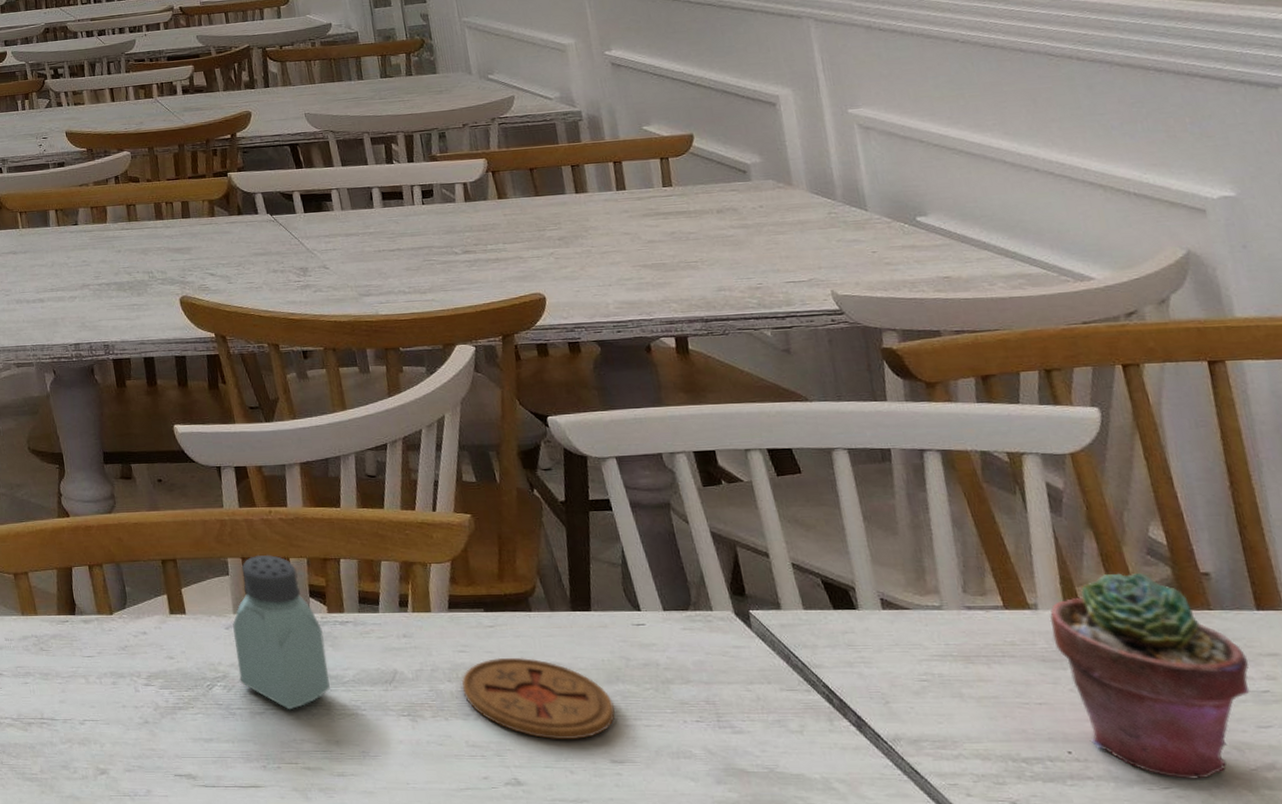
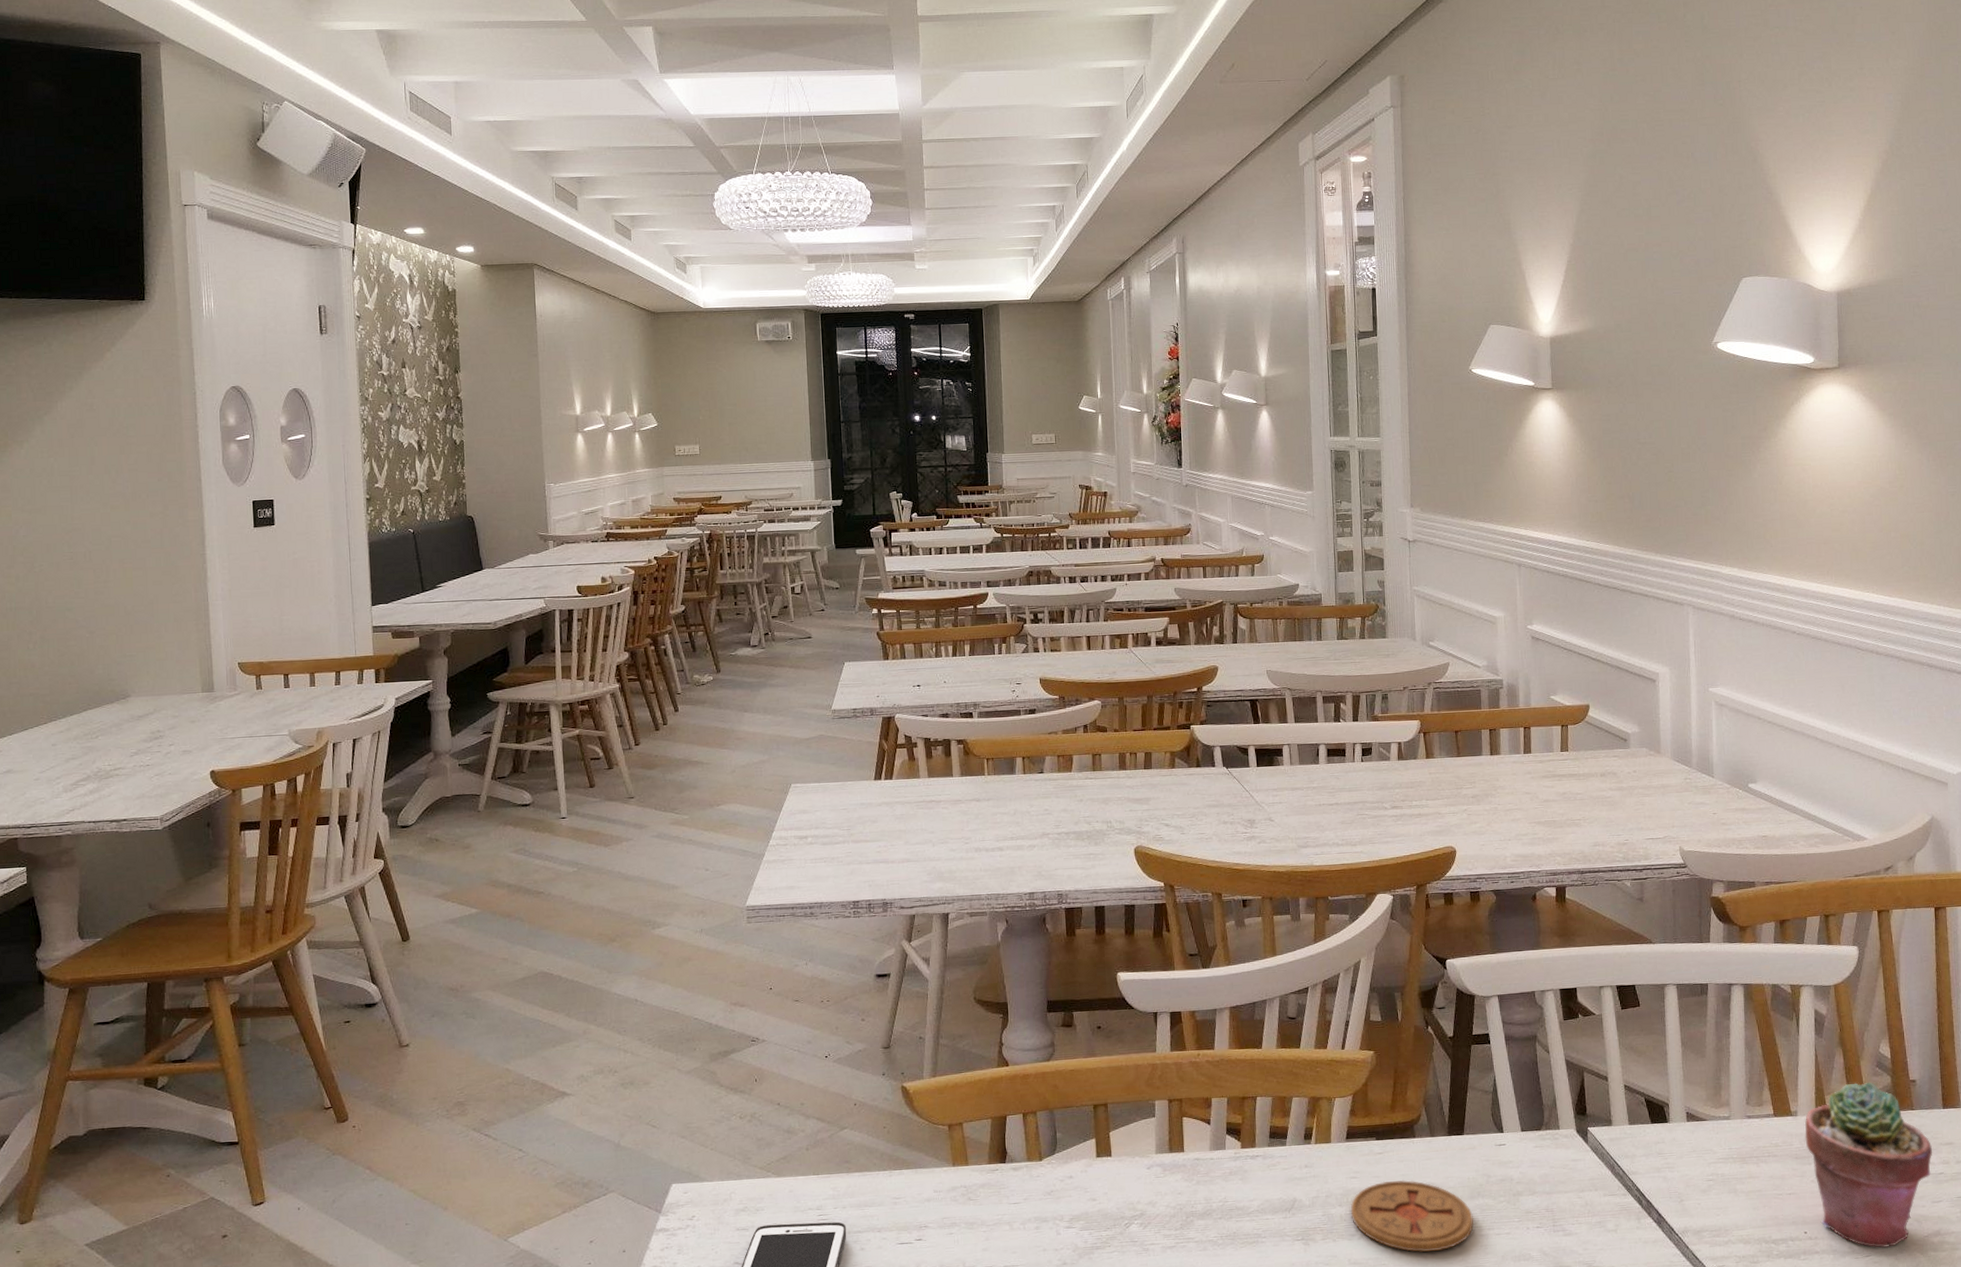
saltshaker: present [233,554,330,710] -> none [1154,1095,1236,1243]

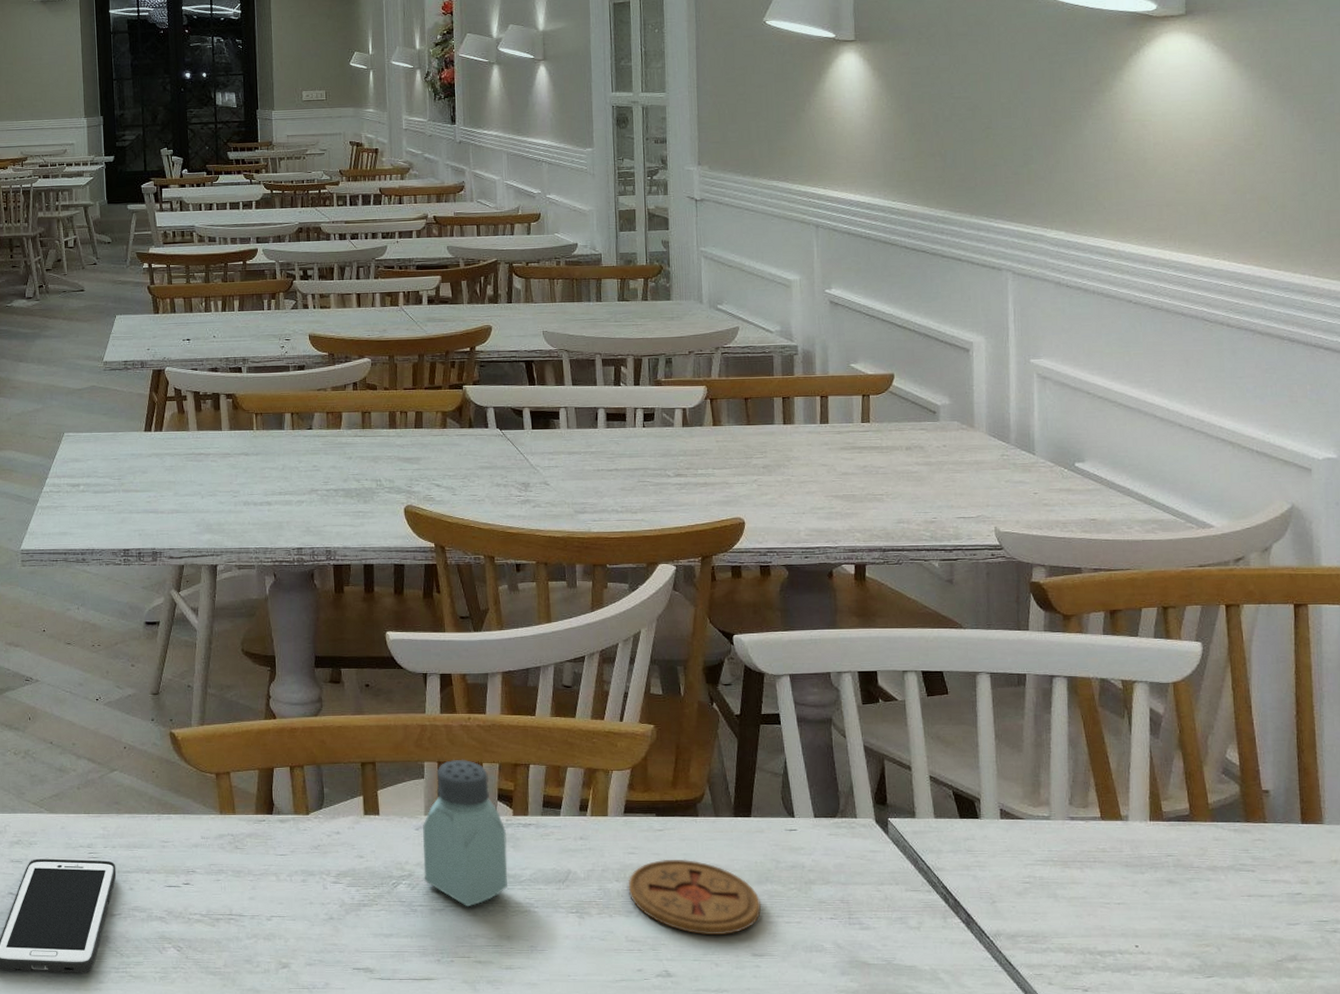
saltshaker: none [1154,1095,1236,1243] -> present [423,759,508,907]
potted succulent: present [1804,1081,1933,1248] -> none [1136,789,1289,969]

